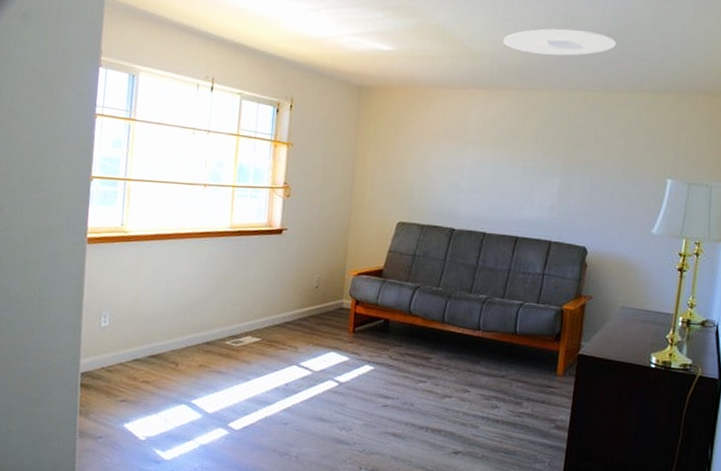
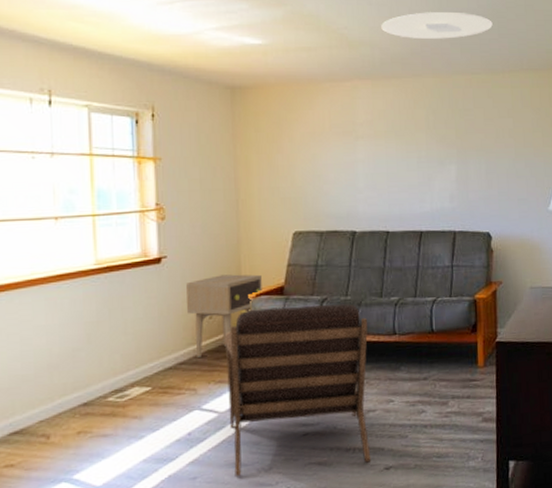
side table: none [298,251,365,322] -> present [186,274,262,357]
armchair: none [319,286,455,443] -> present [224,304,371,477]

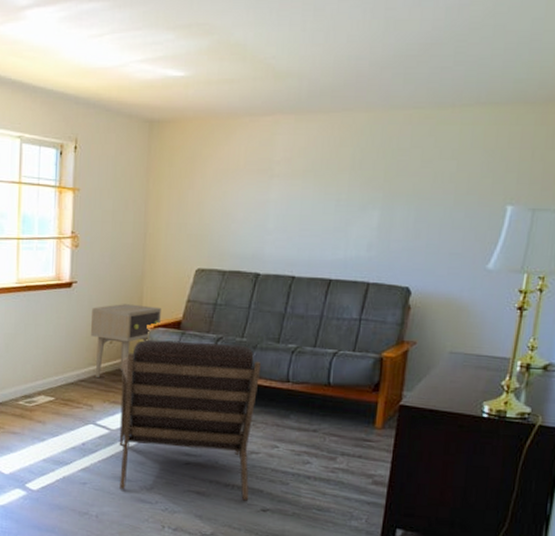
ceiling light: present [381,11,493,39] -> none [313,35,448,68]

